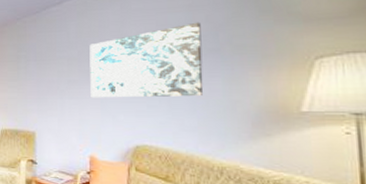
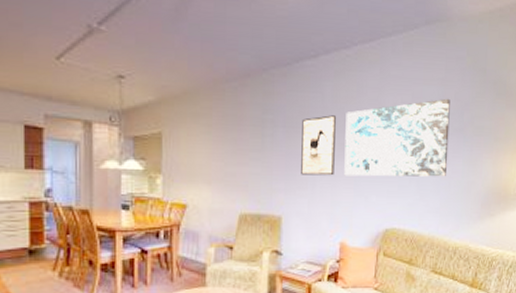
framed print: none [50,48,81,98] -> present [301,115,336,176]

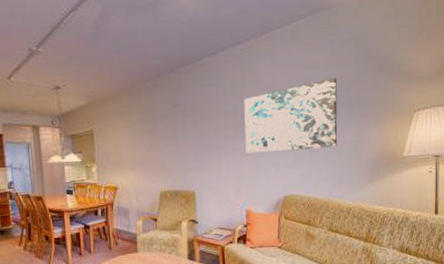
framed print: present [301,115,336,176] -> none [207,102,237,155]

